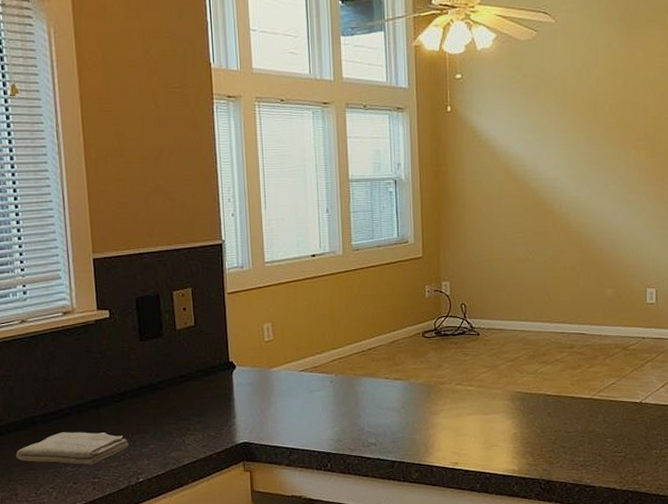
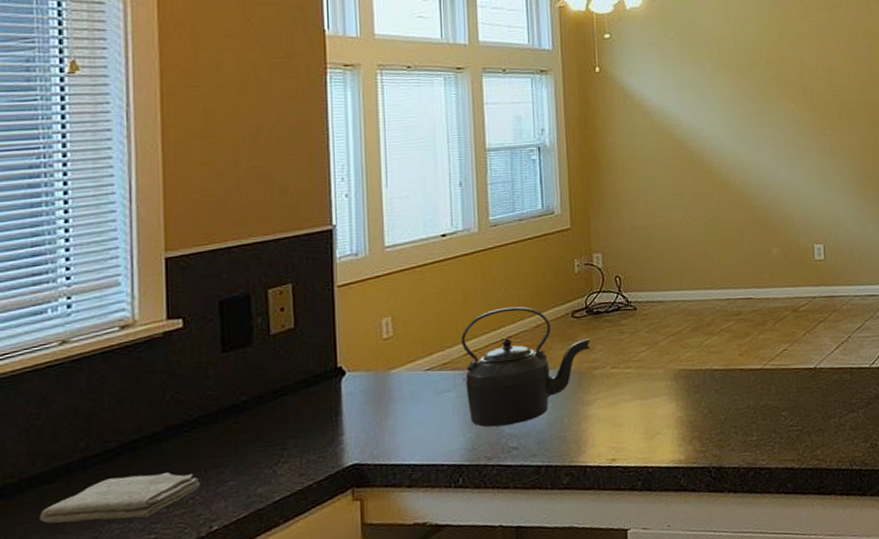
kettle: none [329,323,439,424] -> present [461,306,591,427]

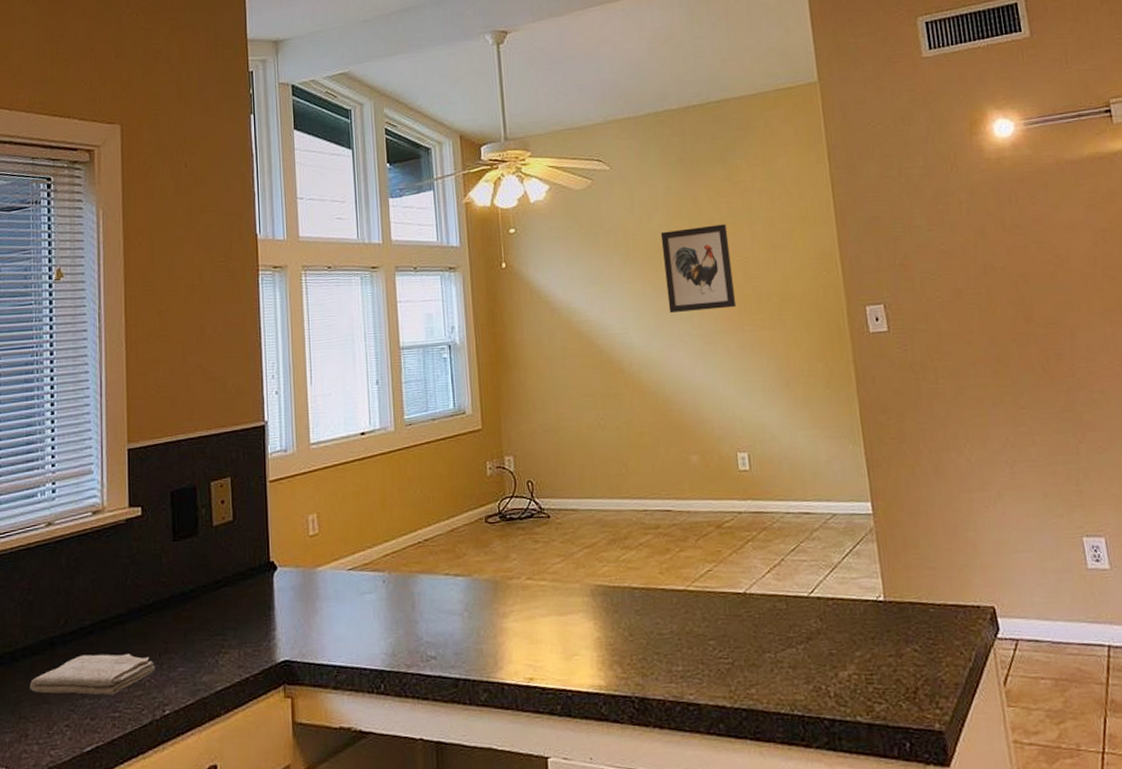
kettle: present [461,306,591,427] -> none [380,509,506,633]
wall art: none [752,37,820,118] -> present [660,224,737,314]

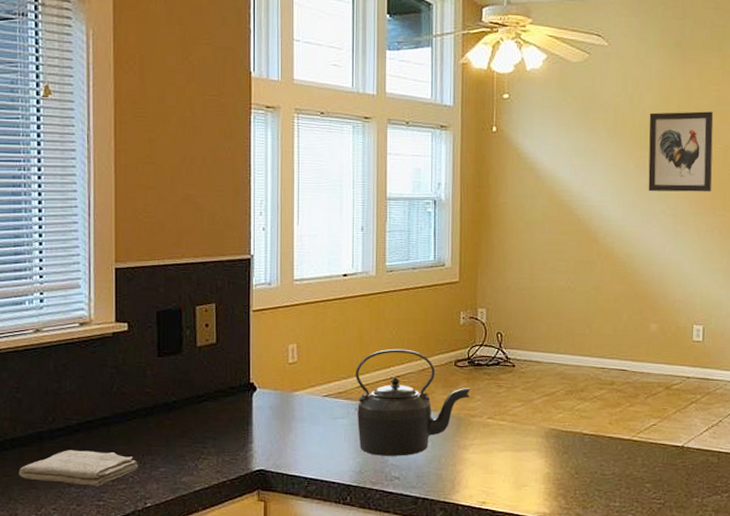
kettle: none [380,509,506,633] -> present [356,348,471,456]

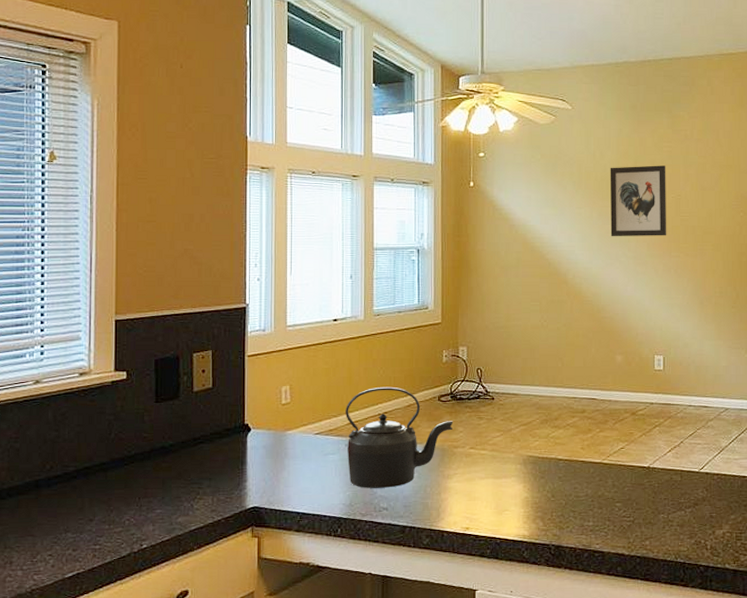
washcloth: present [18,450,138,486] -> none [15,496,135,531]

